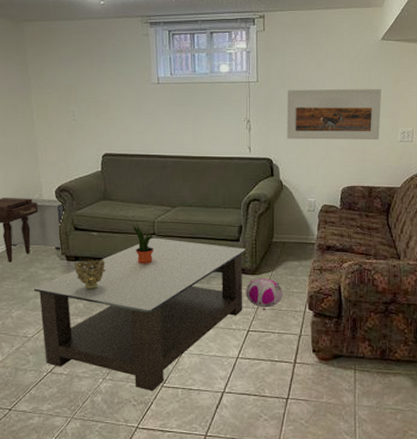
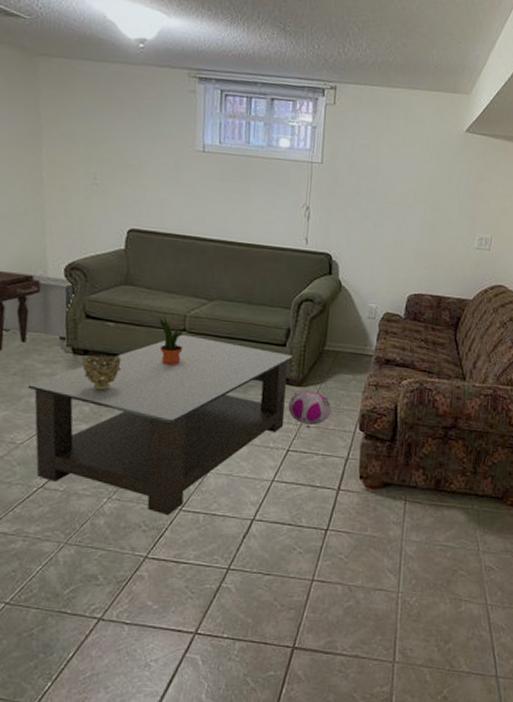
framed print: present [287,89,381,140] -> none [350,176,461,245]

